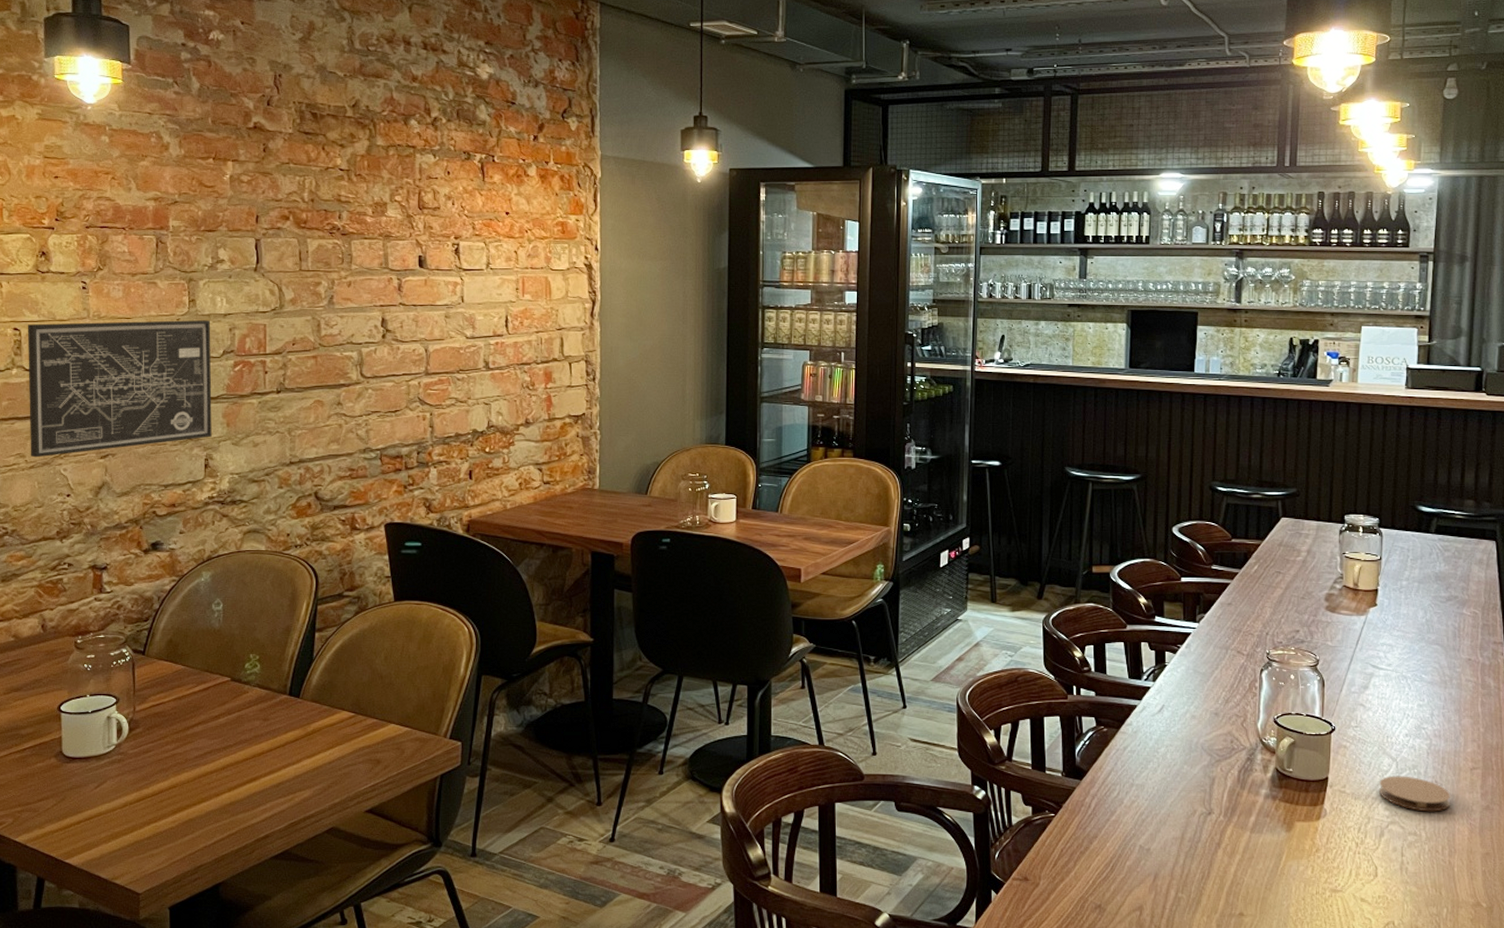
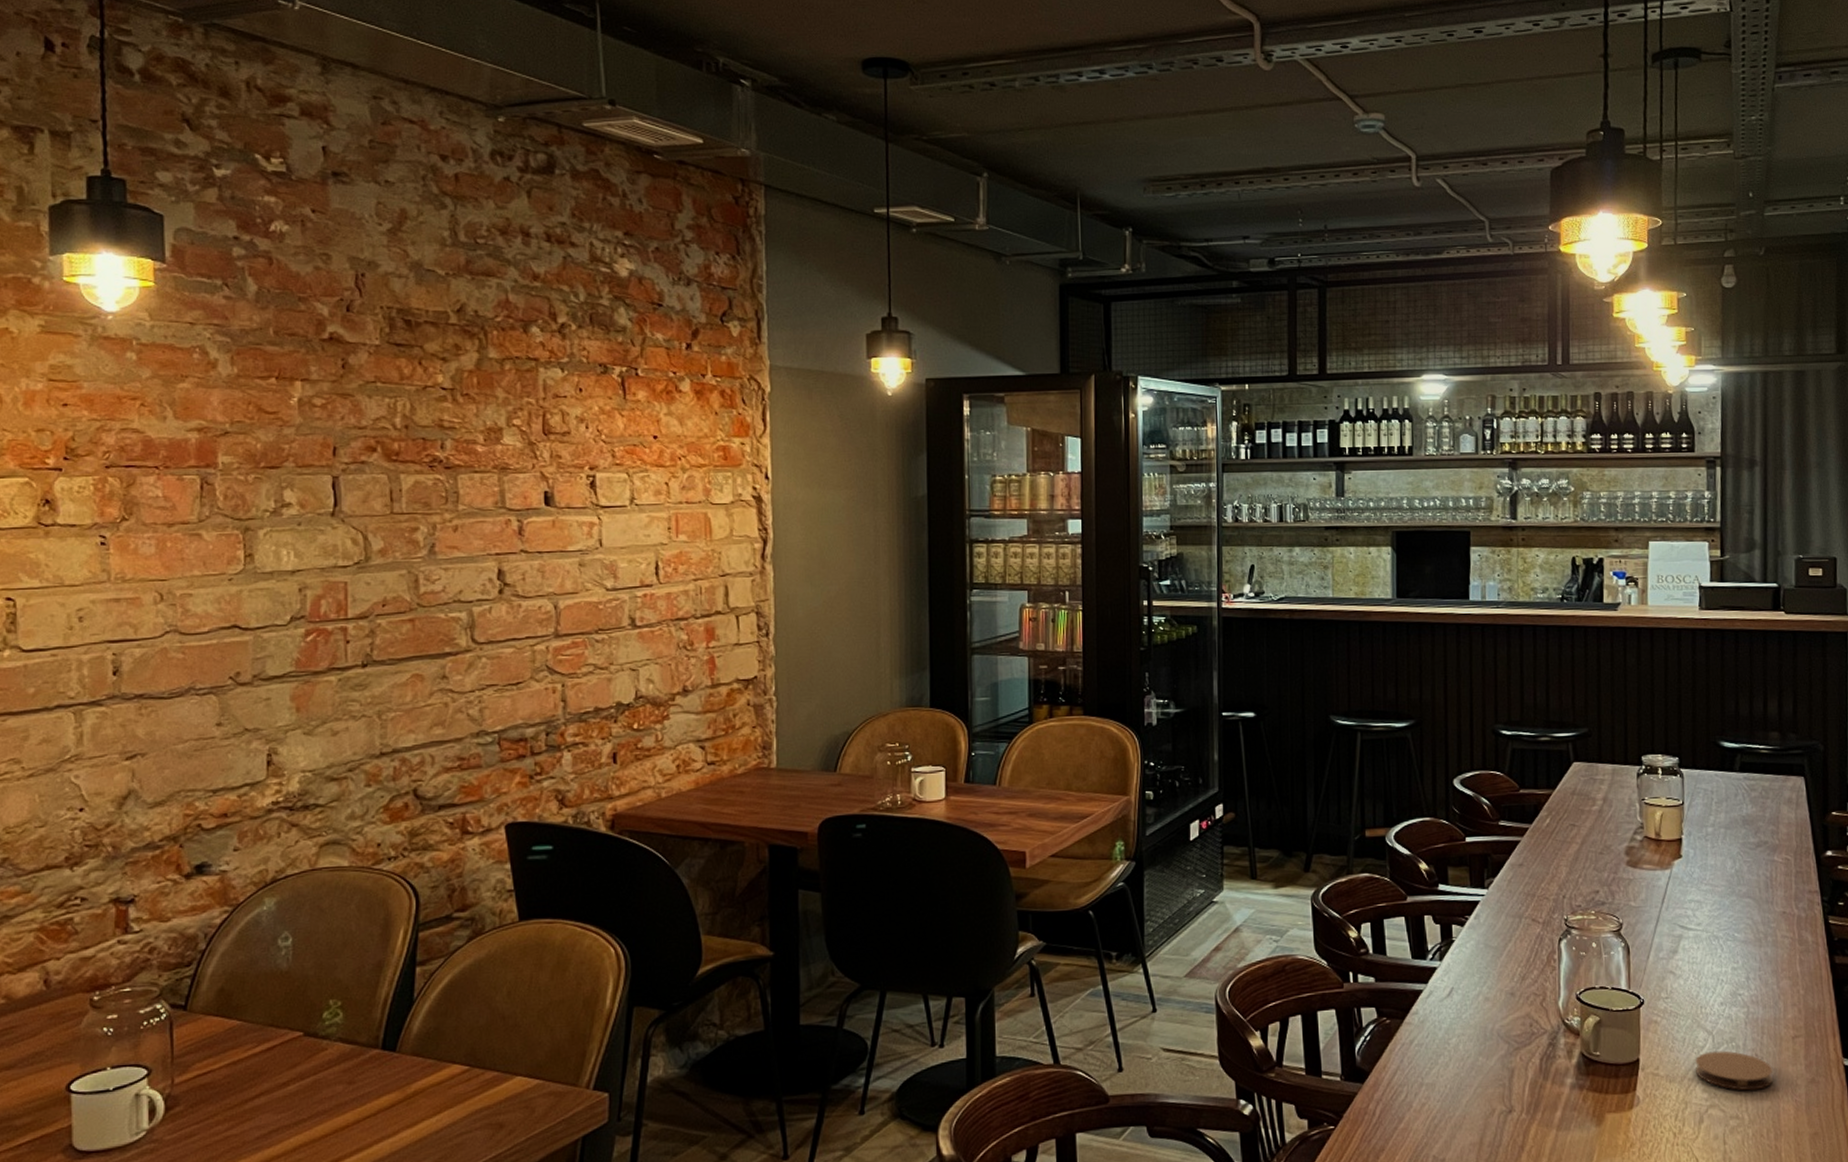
wall art: present [27,320,212,458] -> none [24,579,276,763]

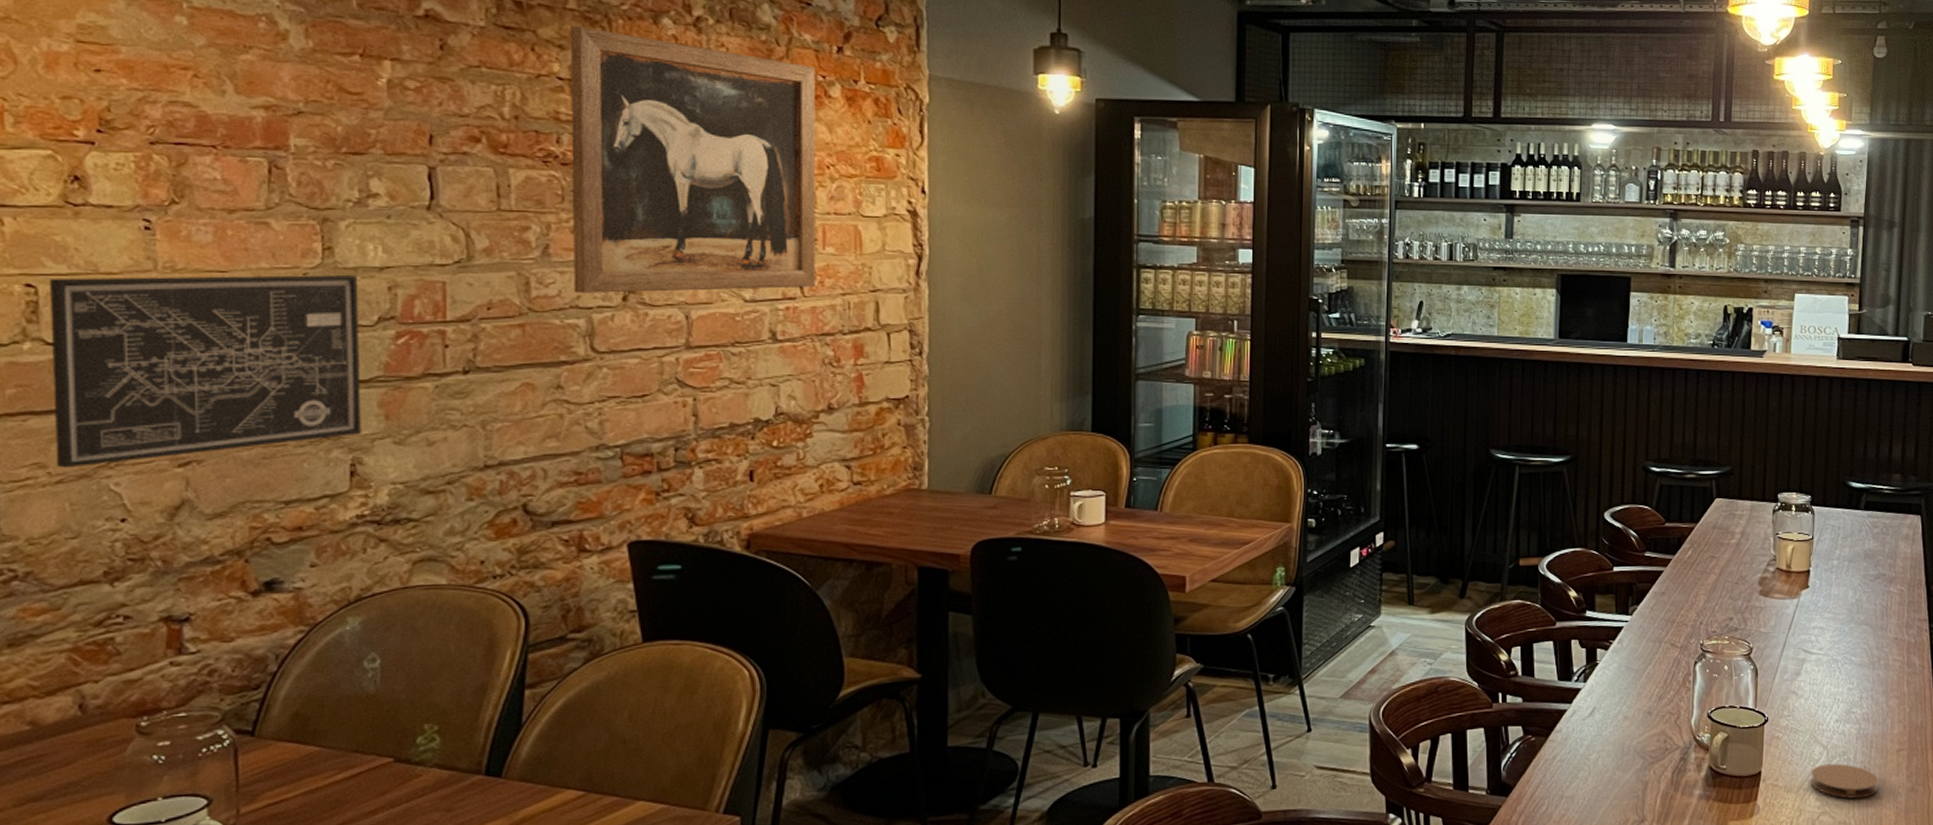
wall art: none [24,579,276,763] -> present [49,275,361,468]
wall art: none [453,339,670,588] -> present [571,26,815,293]

